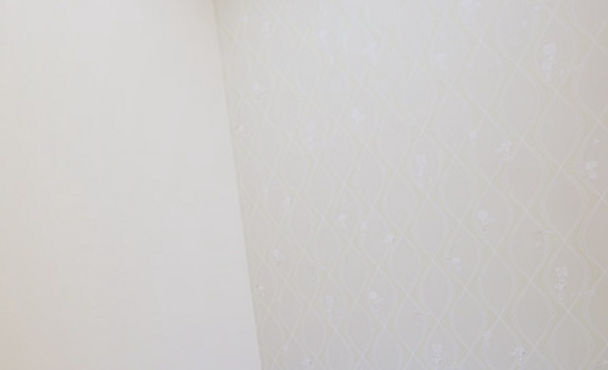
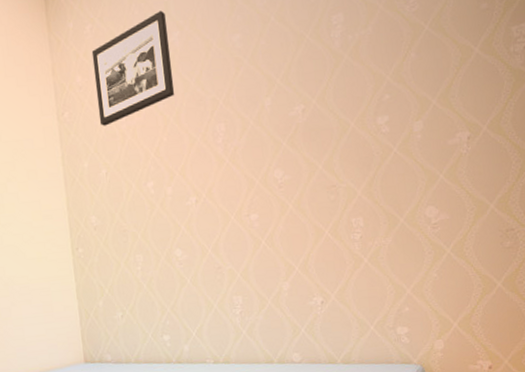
picture frame: none [271,15,371,146] -> present [91,11,175,126]

